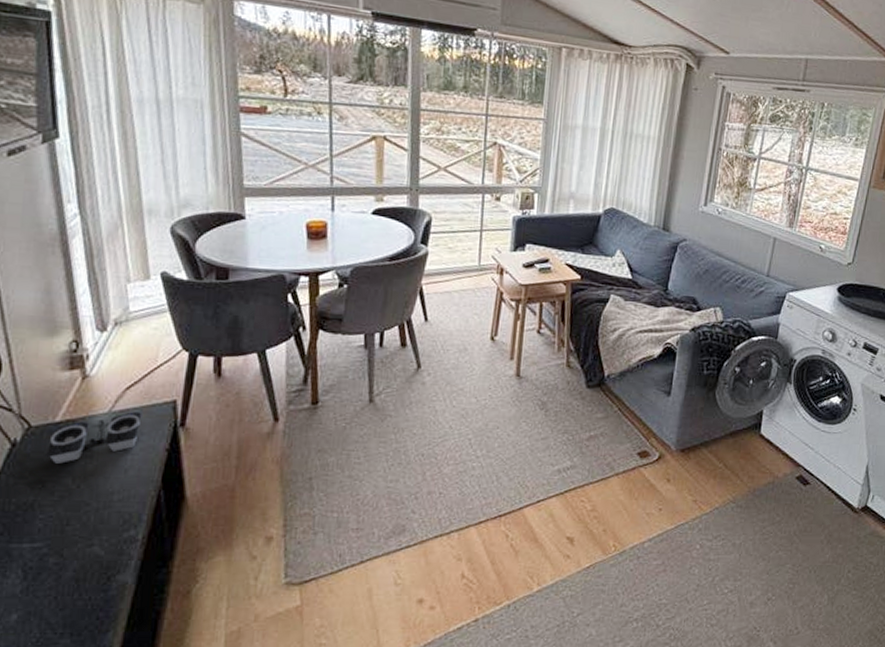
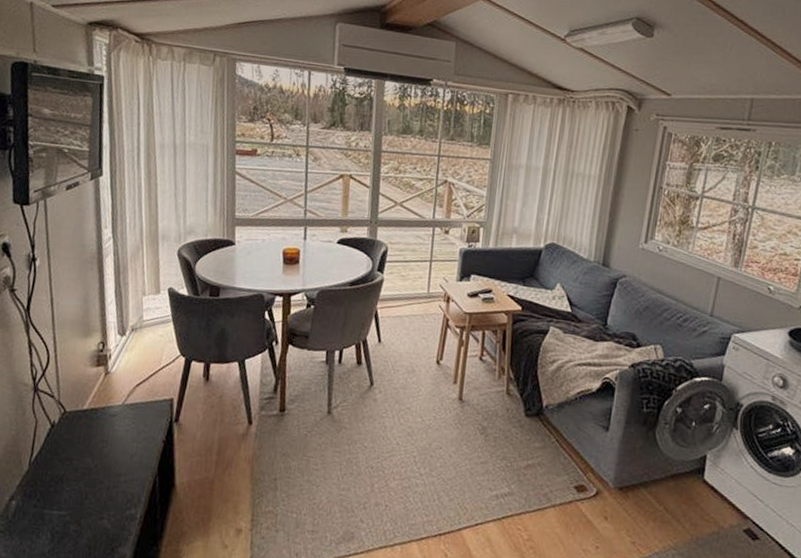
stereo: present [46,412,142,464] -> none [75,406,147,445]

